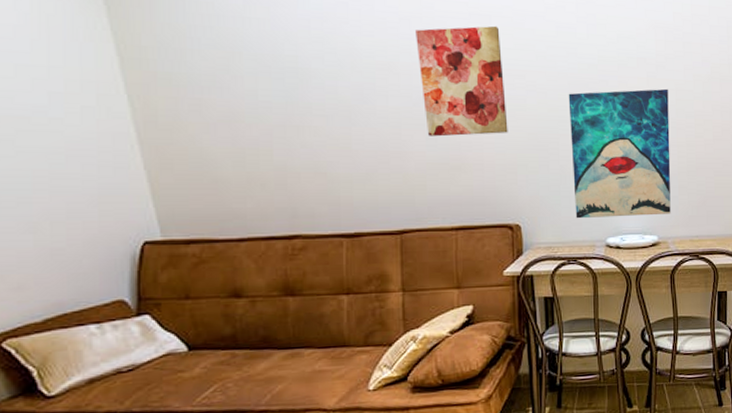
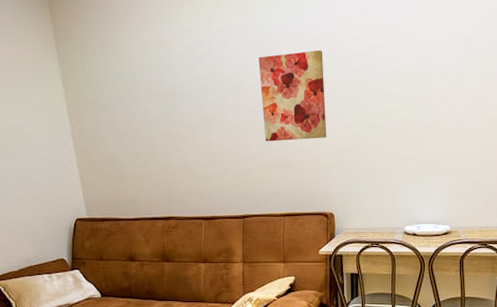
wall art: present [568,88,671,219] -> none [377,96,465,209]

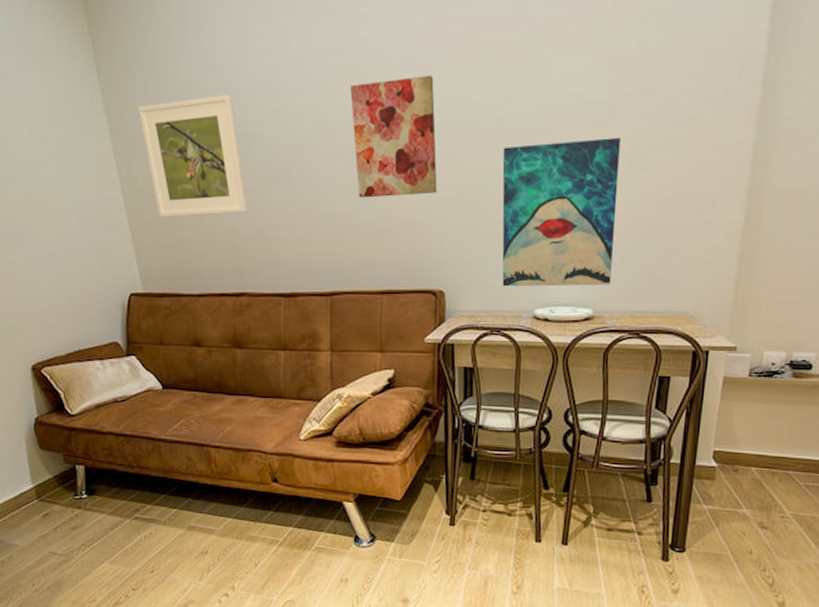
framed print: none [88,63,176,158] -> present [137,94,248,218]
wall art: none [377,96,465,209] -> present [502,137,621,287]

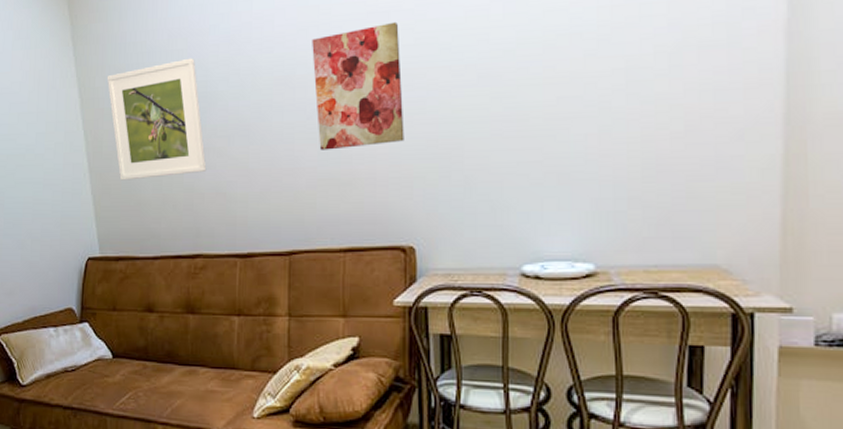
wall art: present [502,137,621,287] -> none [477,68,616,240]

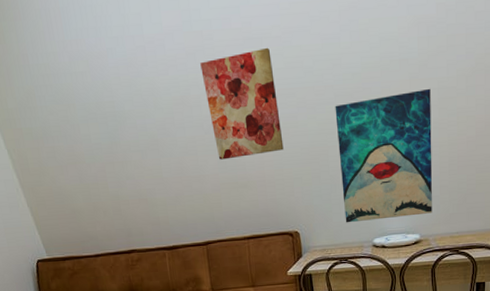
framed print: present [107,58,207,181] -> none [18,79,127,193]
wall art: none [477,68,616,240] -> present [335,88,433,223]

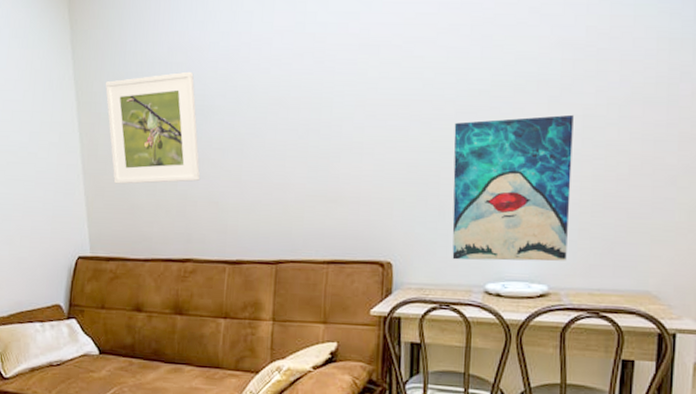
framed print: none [18,79,127,193] -> present [105,71,201,184]
wall art: present [200,47,284,160] -> none [306,55,388,169]

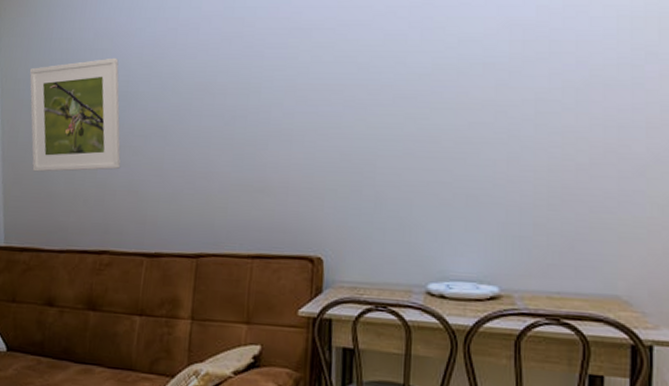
wall art: present [452,114,574,261] -> none [389,99,524,260]

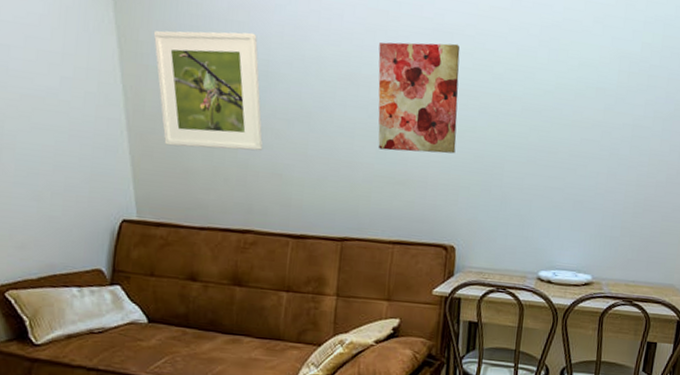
wall art: none [234,39,320,157] -> present [378,42,460,154]

